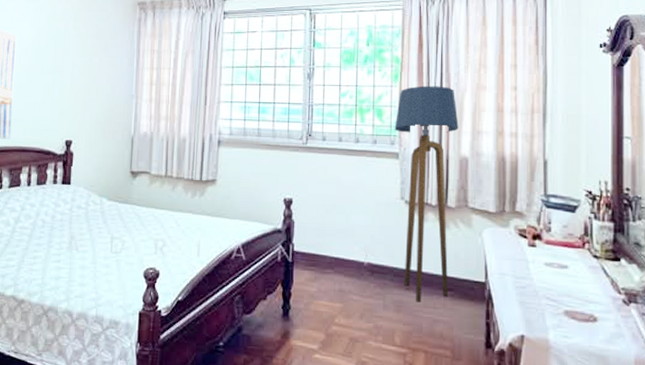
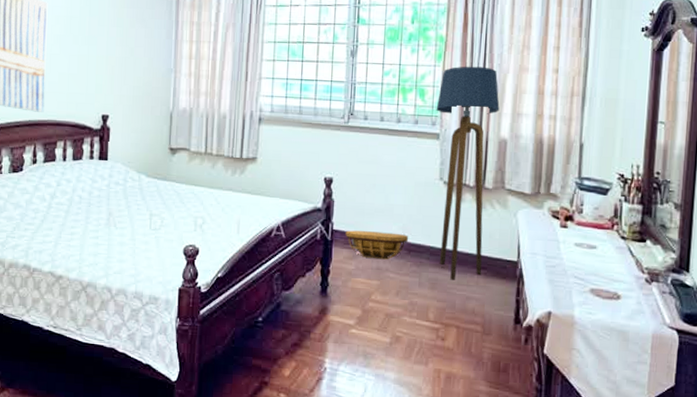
basket: none [306,251,372,282] -> present [345,230,409,260]

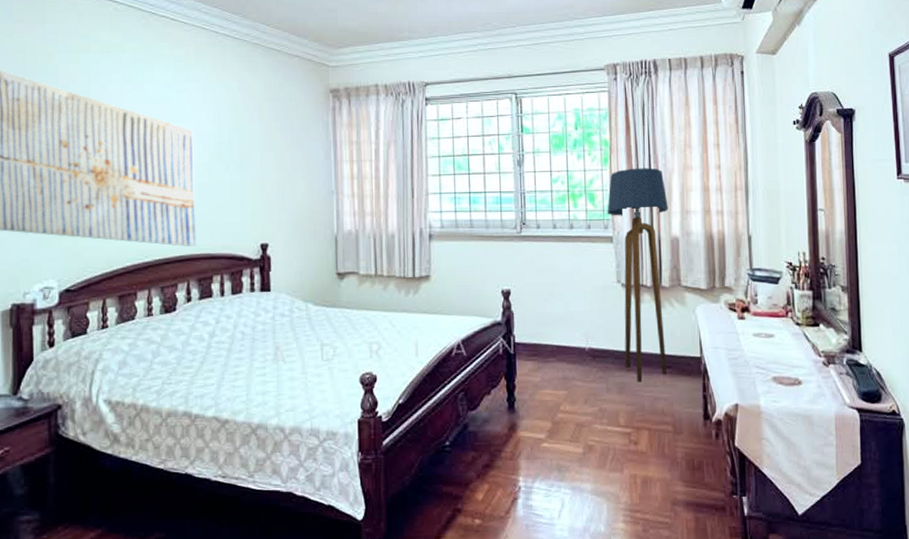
basket: present [345,230,409,260] -> none [528,340,592,369]

